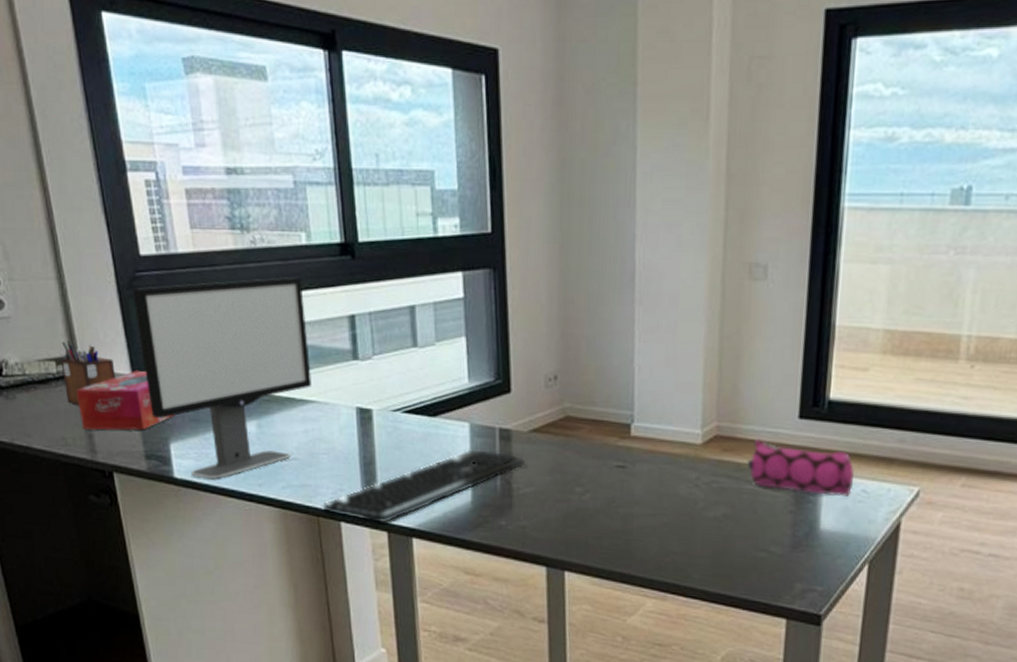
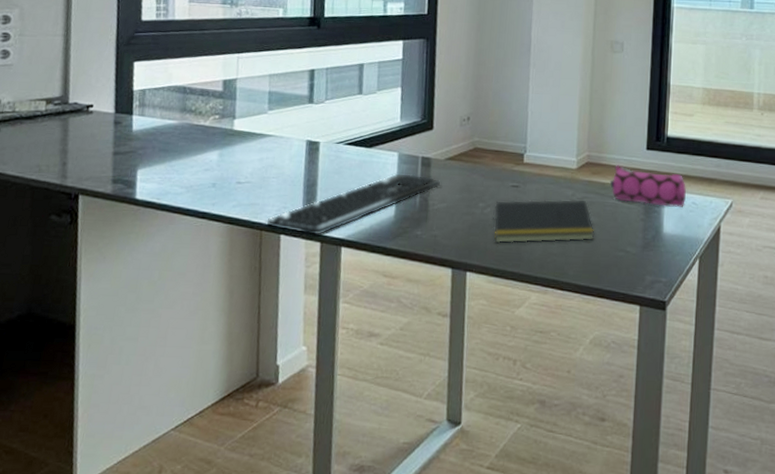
desk organizer: present [61,340,116,406] -> none [49,84,100,138]
tissue box: present [76,371,175,430] -> none [58,110,148,159]
computer monitor: present [133,277,311,479] -> none [125,40,275,200]
notepad: none [594,484,727,539] -> present [493,199,595,244]

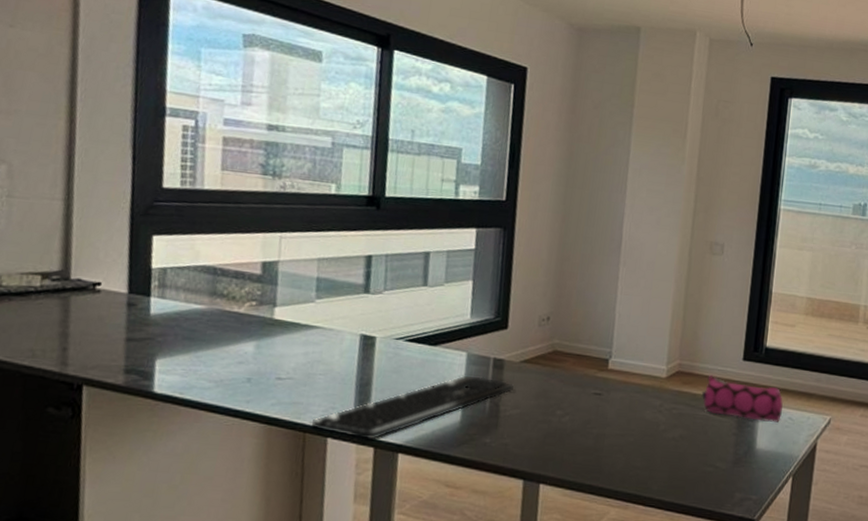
notepad: present [493,199,595,244] -> none [571,408,683,455]

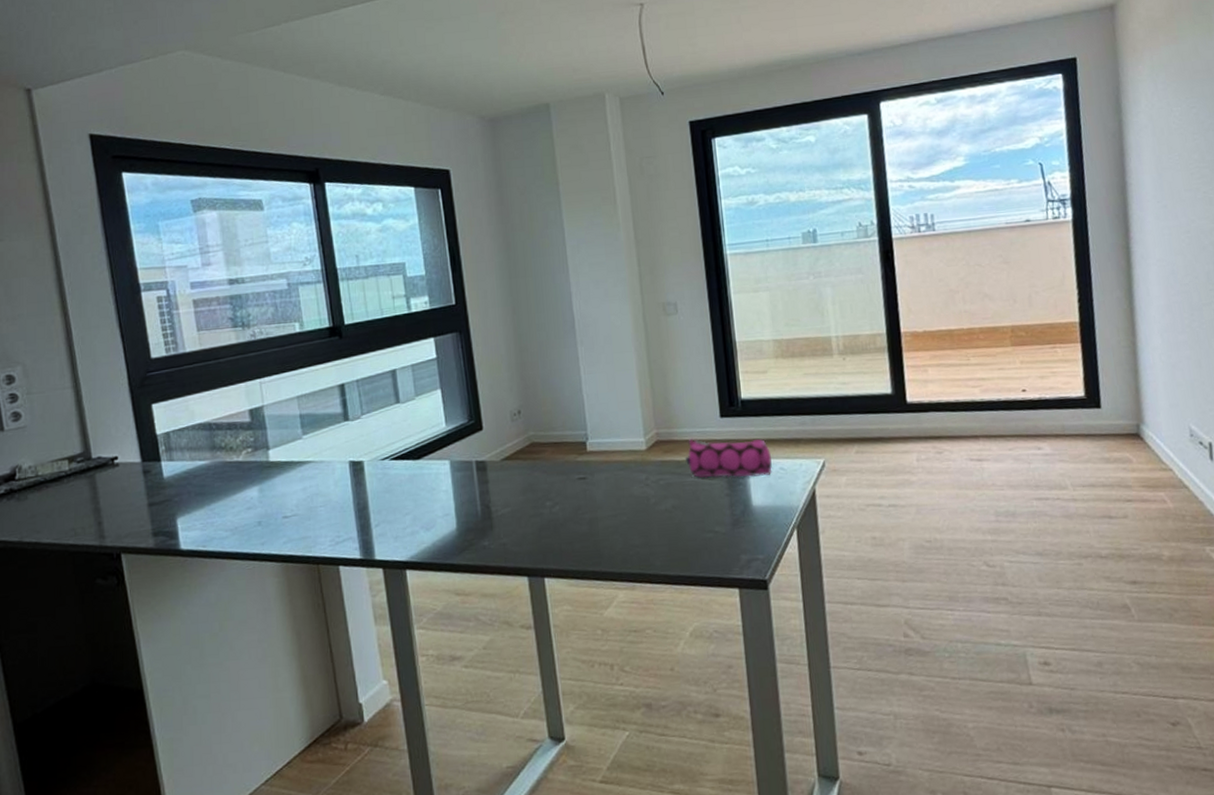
keyboard: present [311,375,514,441] -> none [322,481,500,563]

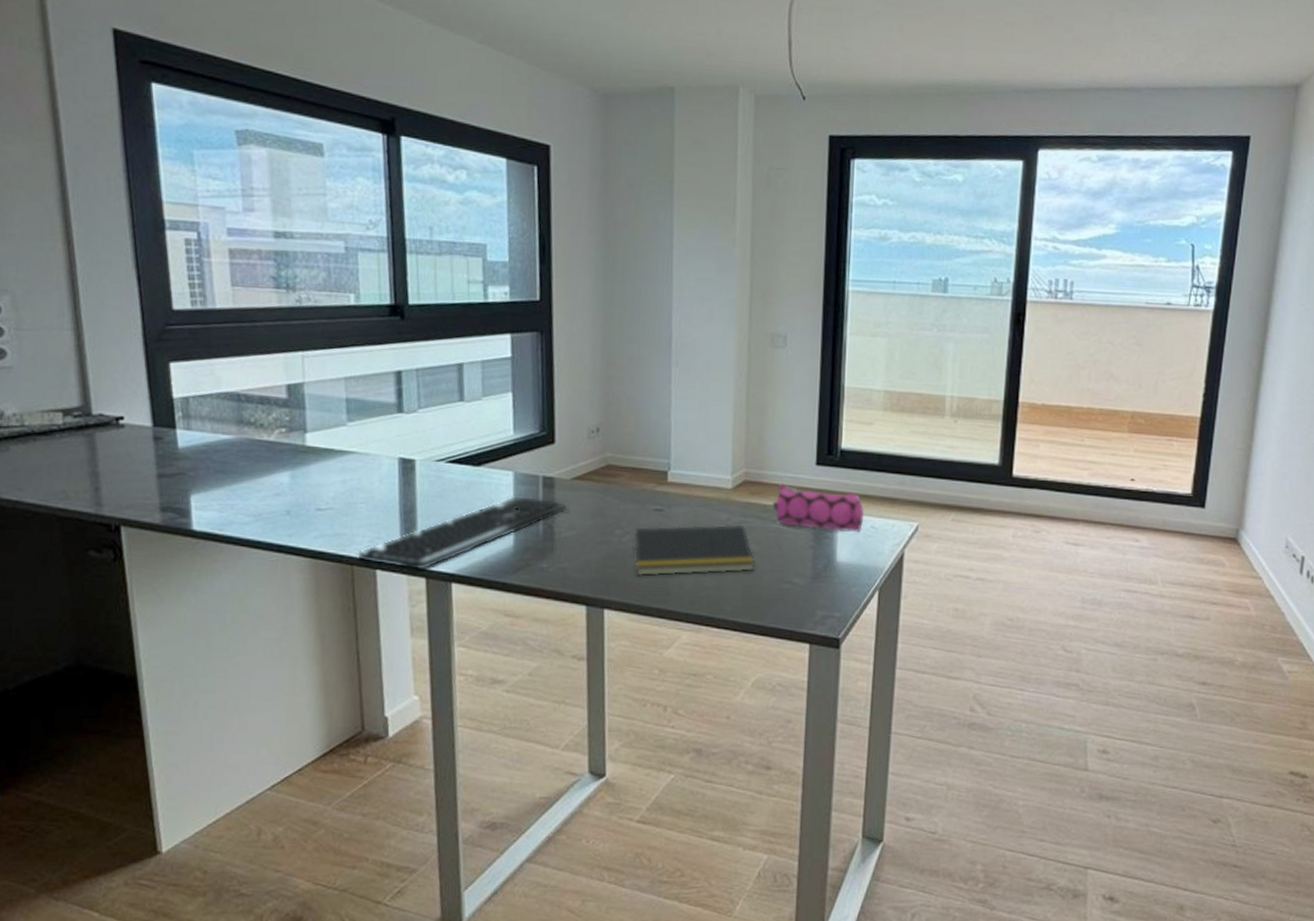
keyboard: none [322,481,500,563] -> present [358,496,567,571]
notepad: none [562,483,678,543] -> present [633,524,756,577]

